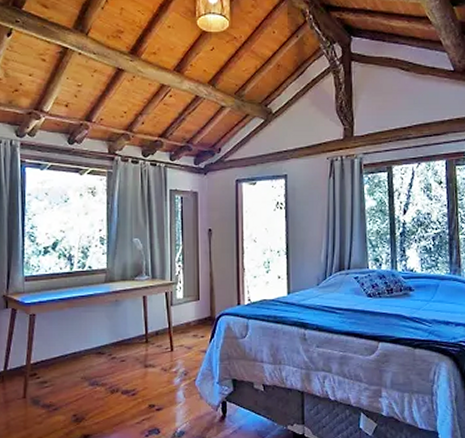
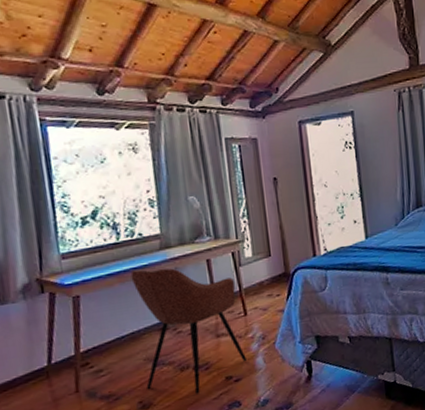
armchair: none [78,298,170,416] -> present [130,268,248,394]

